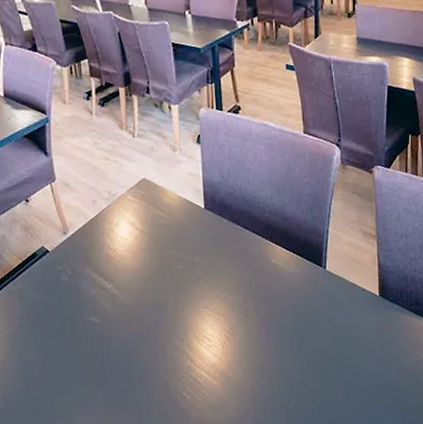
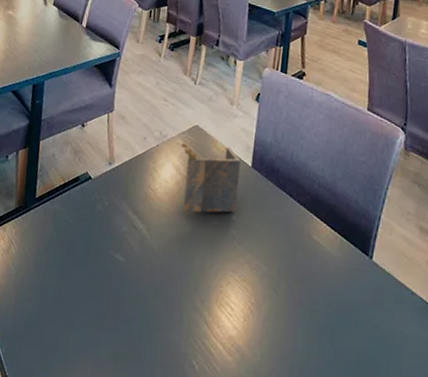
napkin holder: none [132,193,197,264] -> present [181,142,240,213]

